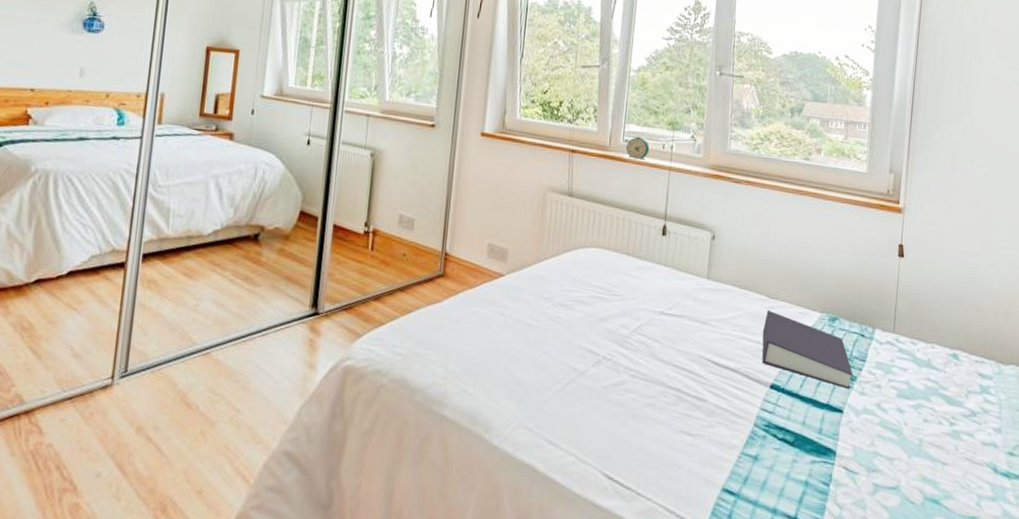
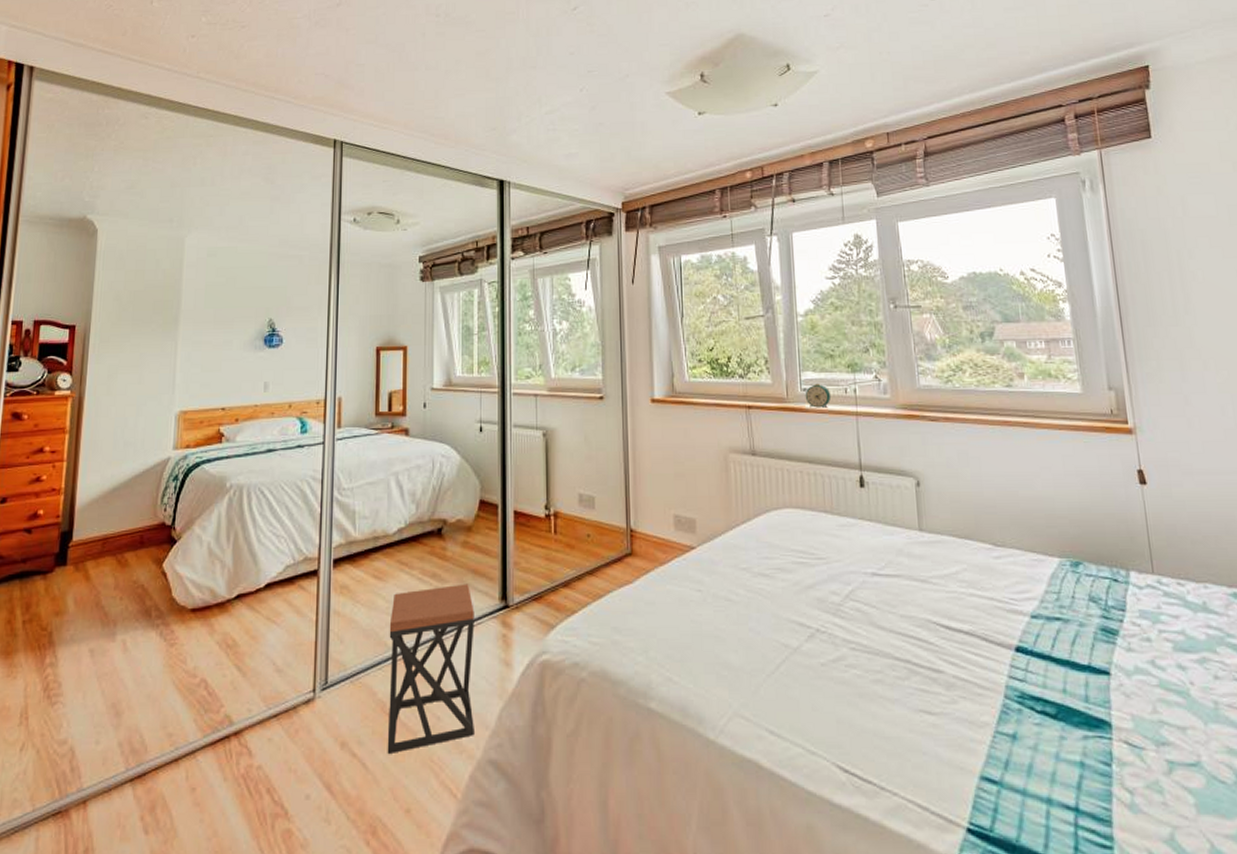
stool: none [183,288,284,440] -> present [387,584,474,753]
book: present [762,309,853,389] -> none [994,559,1114,646]

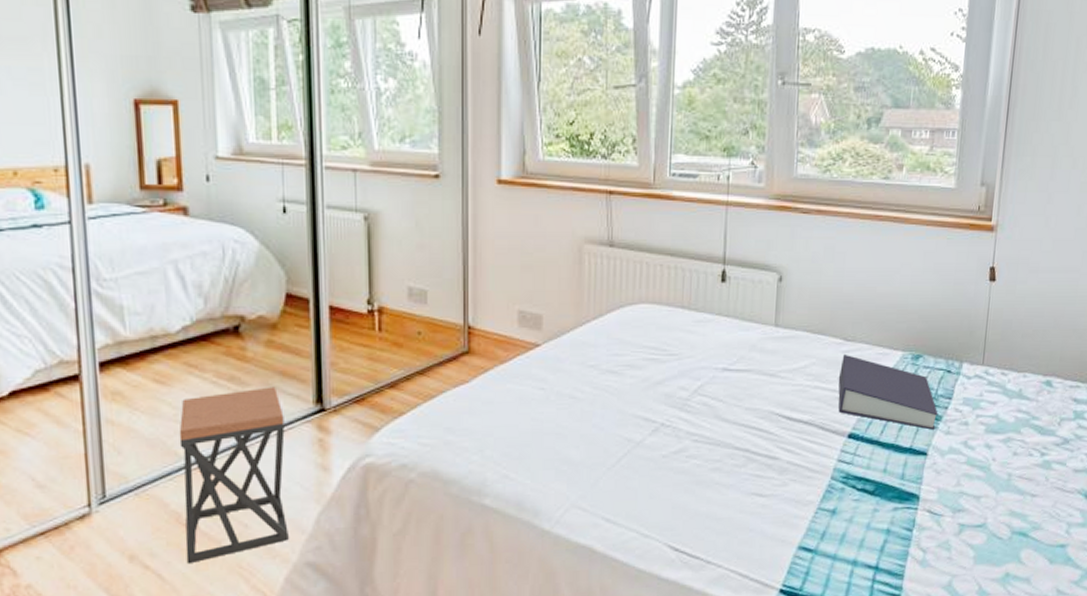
alarm clock: present [805,383,832,408] -> none [673,167,702,196]
book: none [994,559,1114,646] -> present [838,353,938,430]

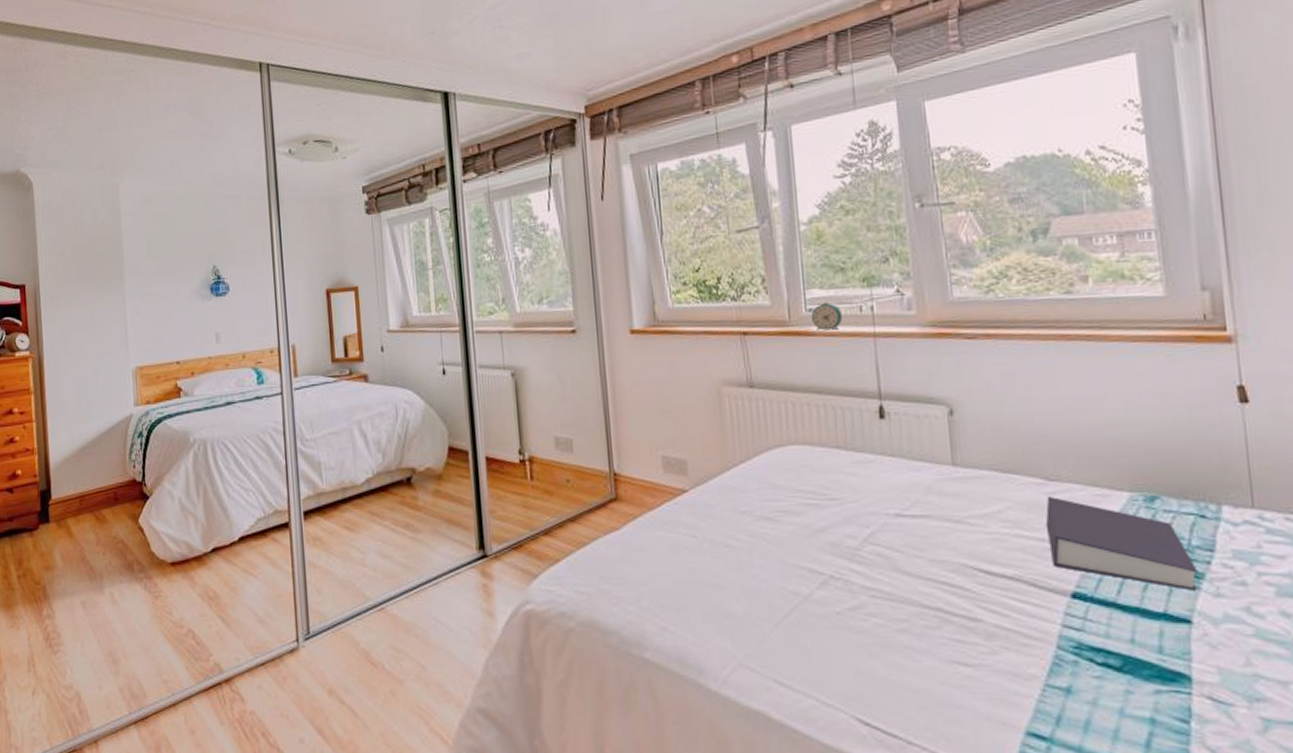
stool: present [179,386,289,563] -> none [365,533,461,701]
alarm clock: none [673,167,702,196] -> present [810,301,843,331]

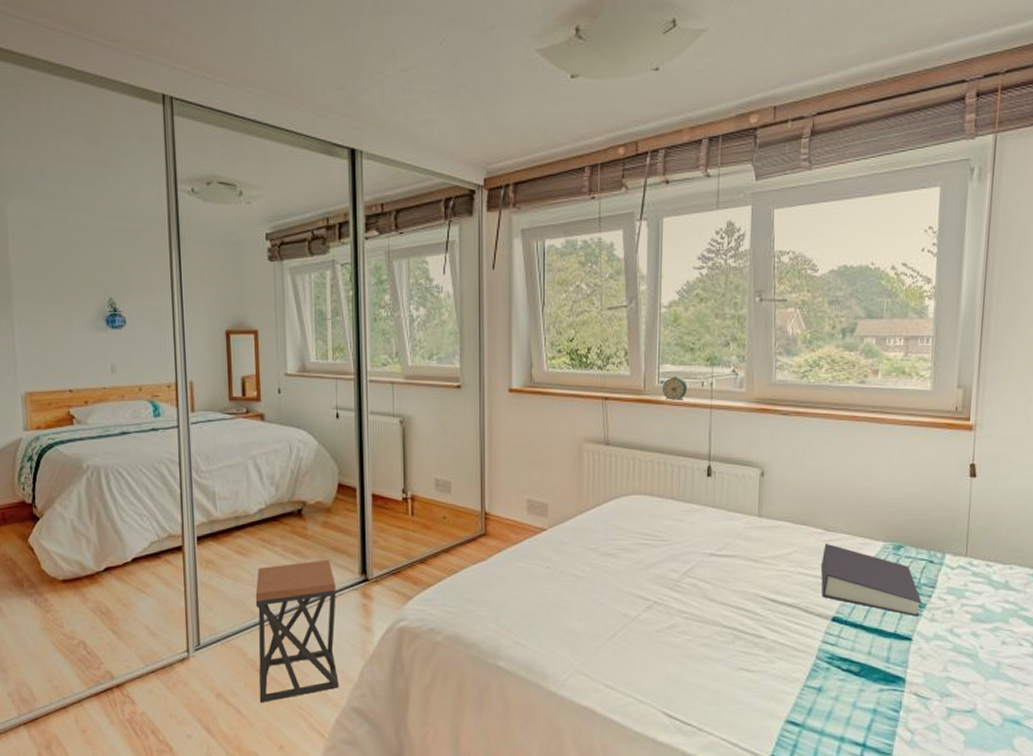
stool: none [365,533,461,701] -> present [255,560,339,702]

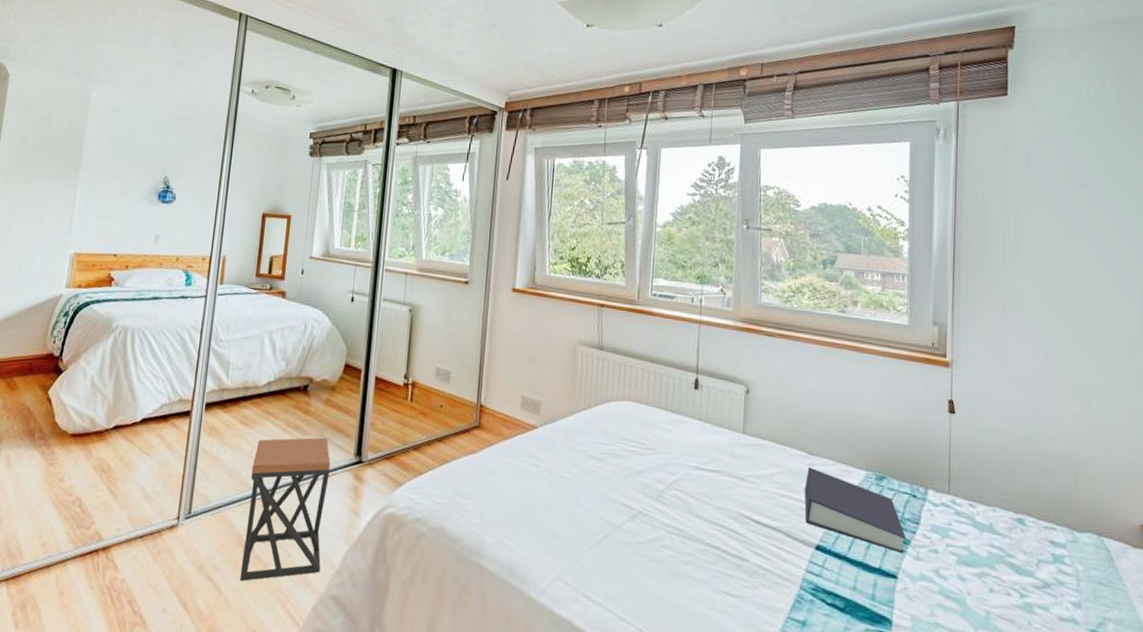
alarm clock: present [662,376,688,400] -> none [654,290,679,314]

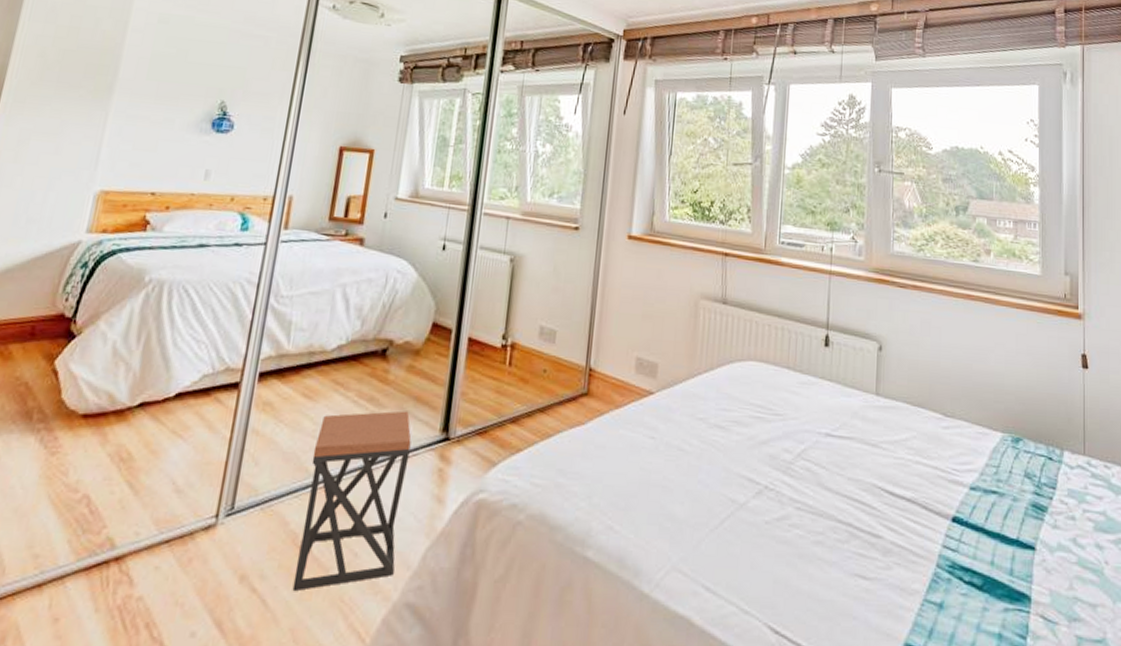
book: present [804,466,906,553] -> none [940,429,1043,522]

